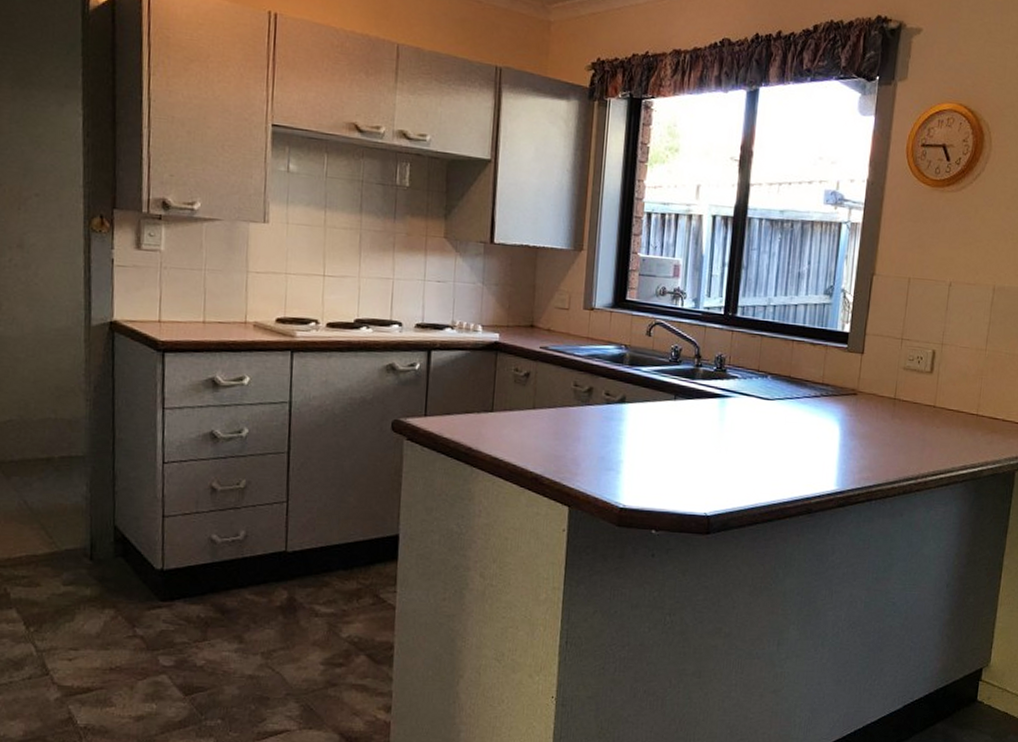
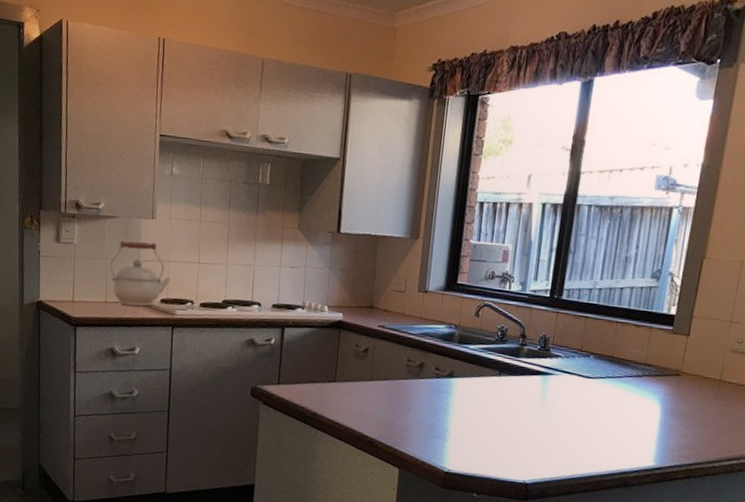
kettle: none [208,248,288,328] -> present [109,240,170,307]

